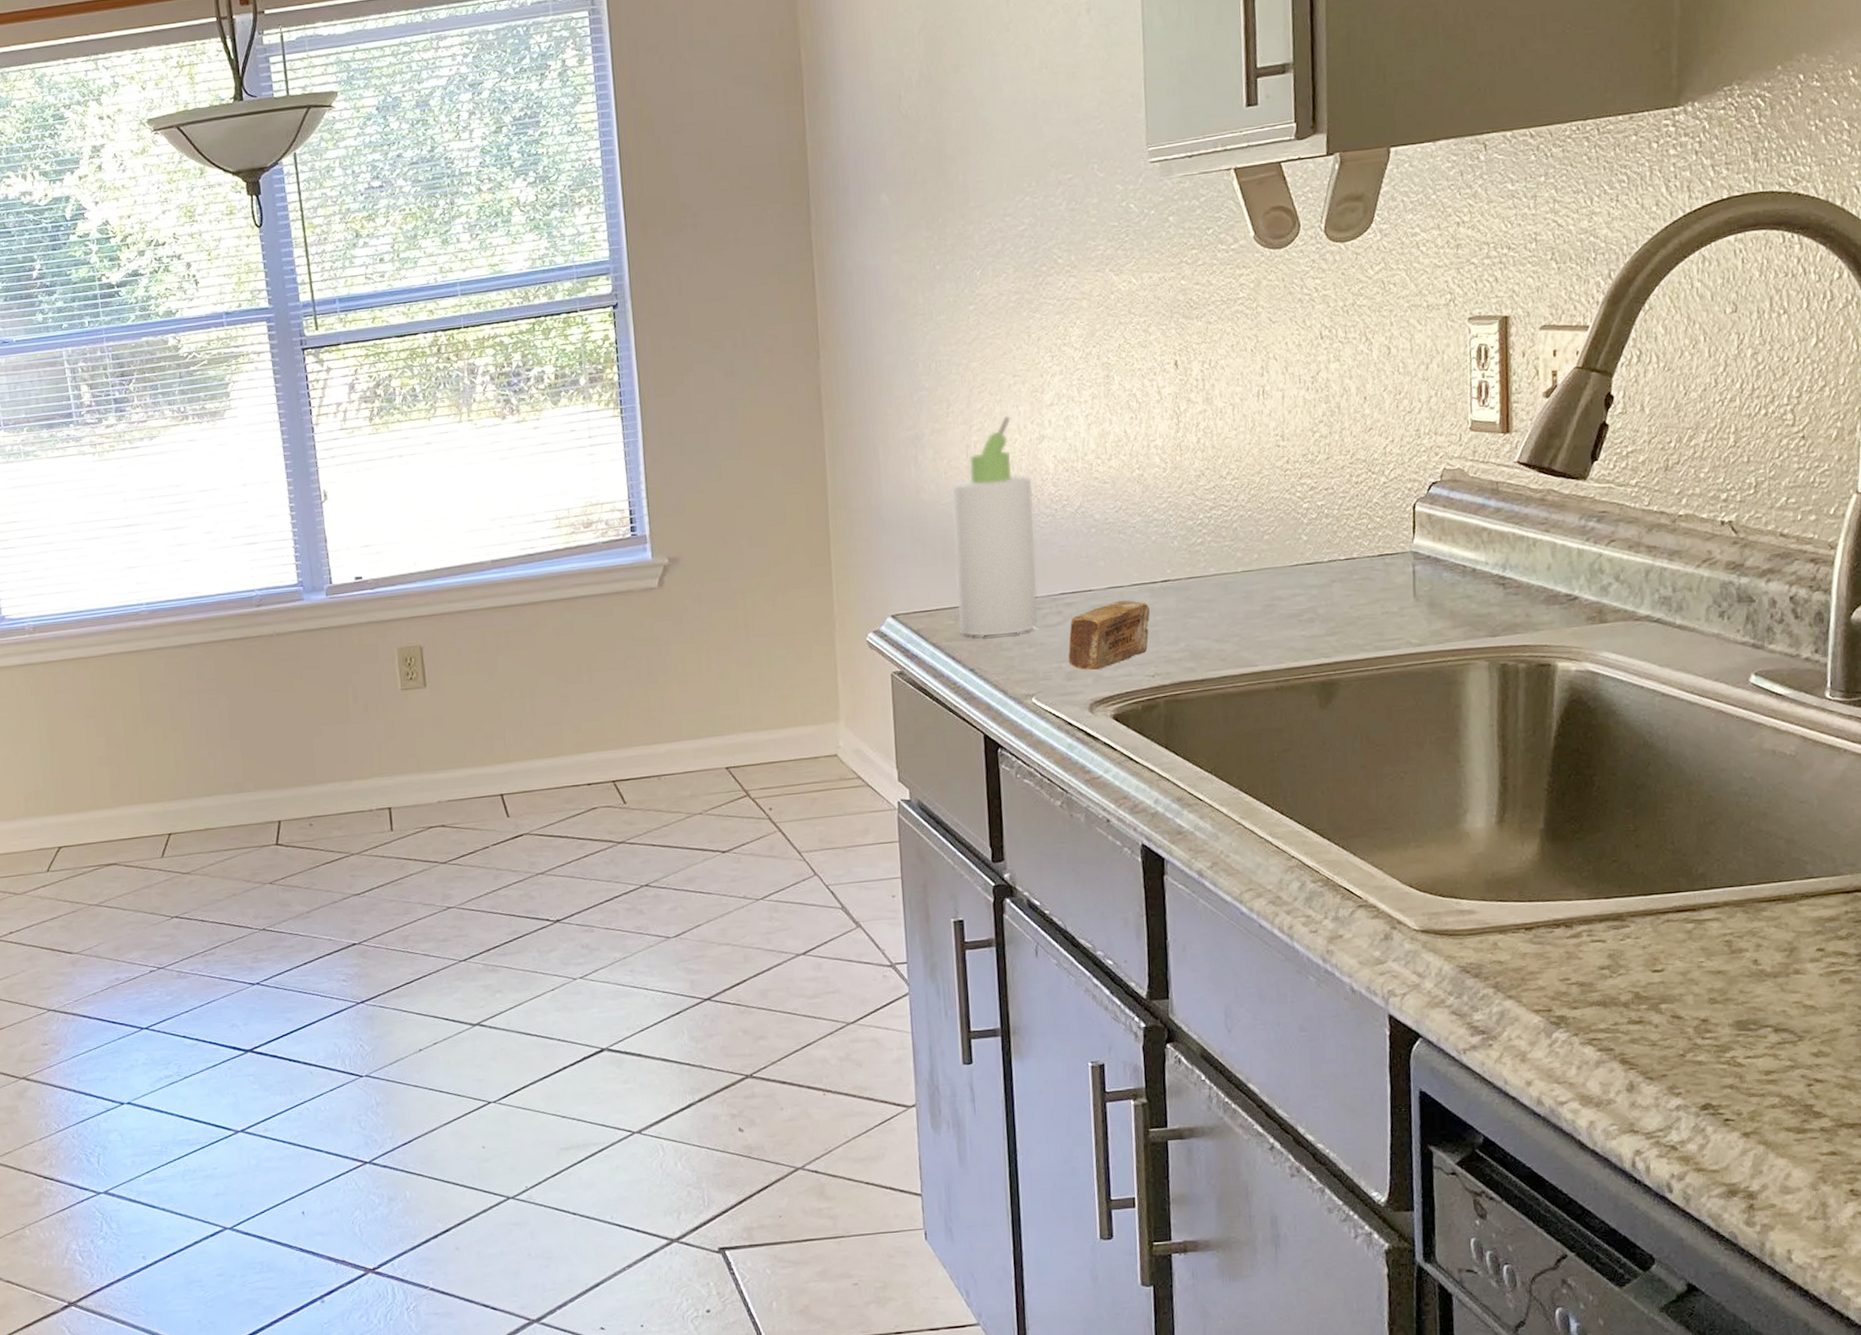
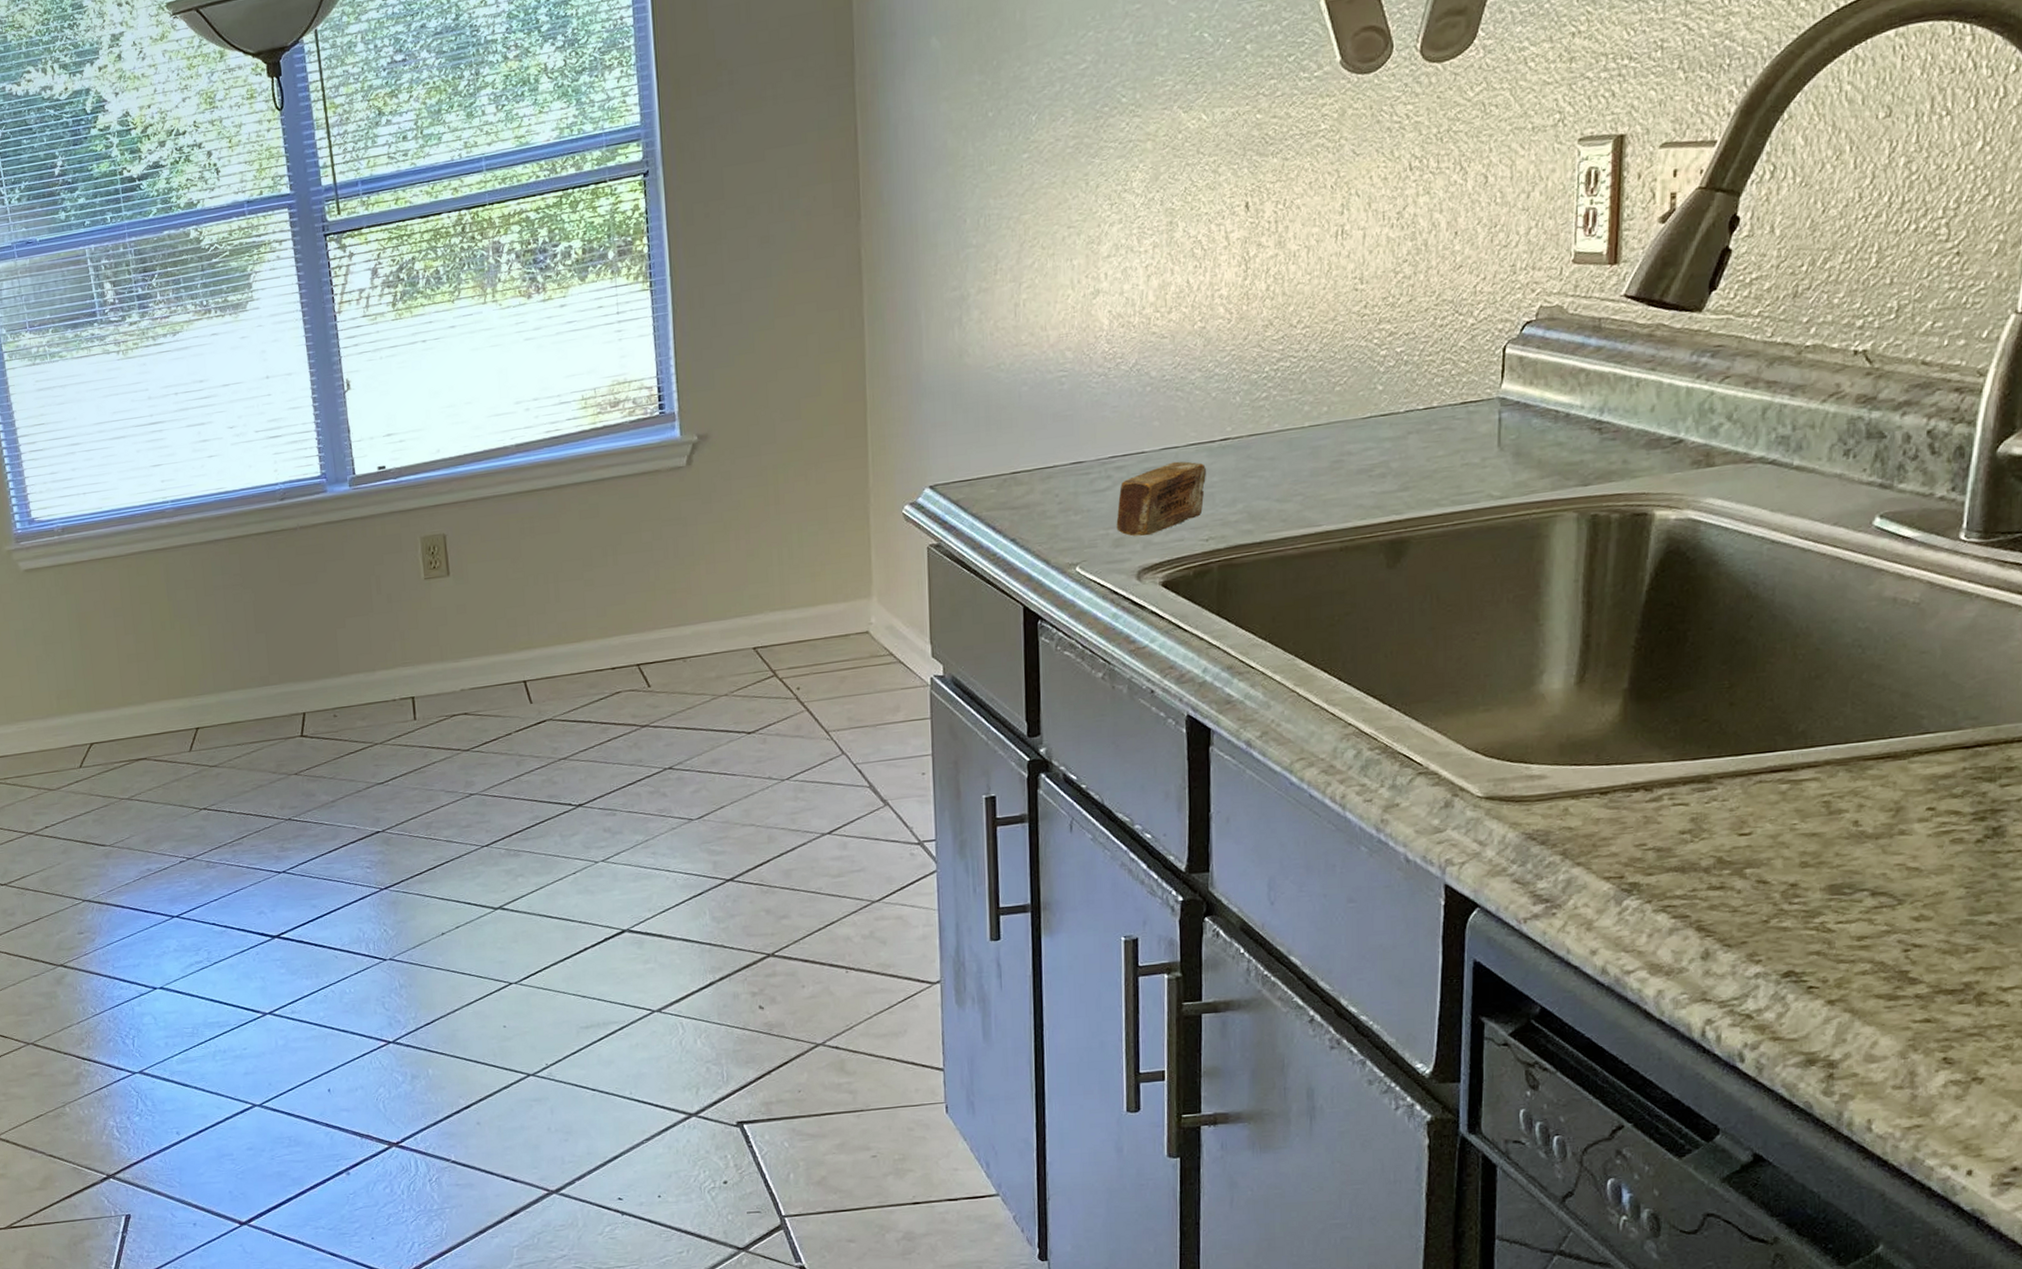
bottle: present [952,416,1038,637] -> none [997,271,1086,505]

